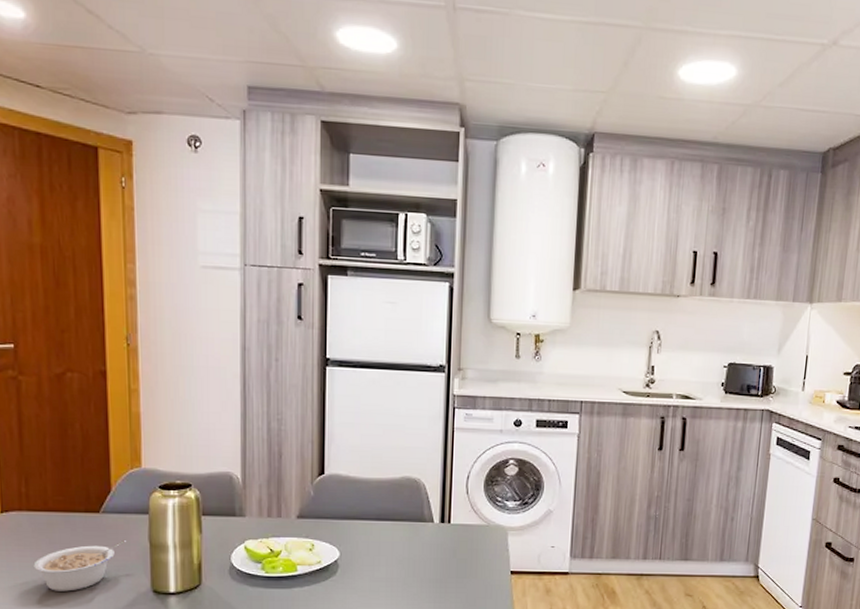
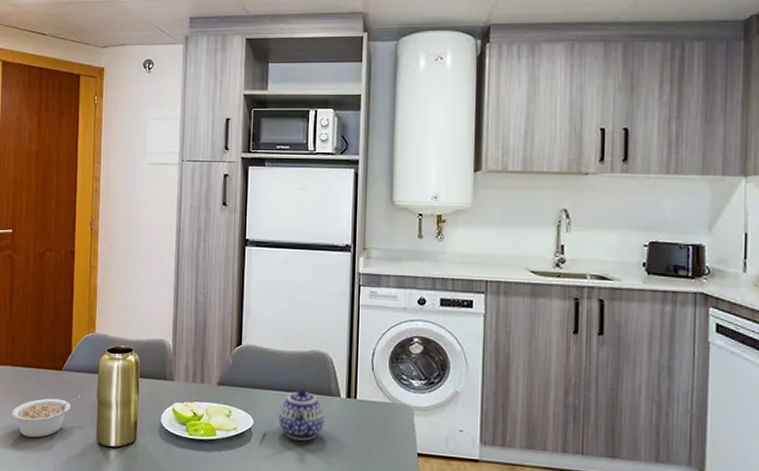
teapot: none [367,515,418,569] -> present [278,387,325,441]

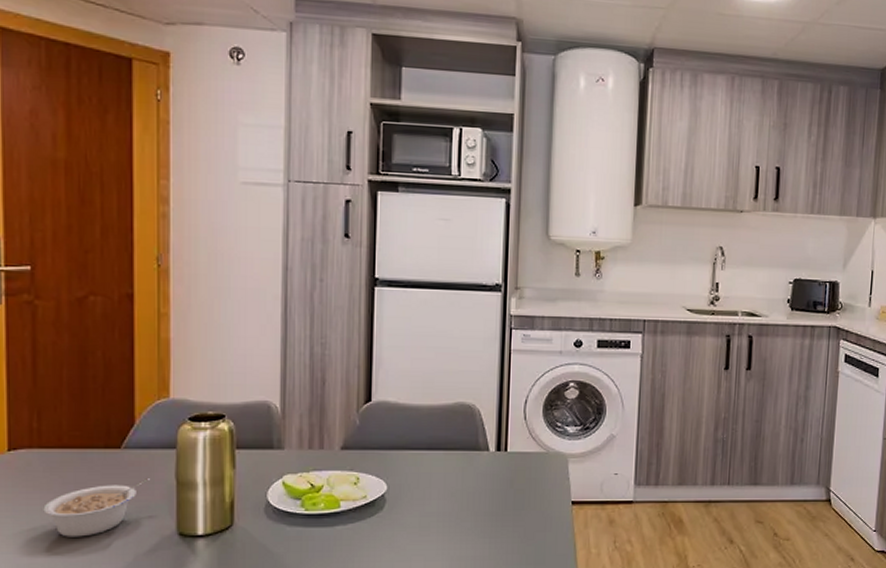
teapot: present [278,387,325,441] -> none [417,444,472,502]

